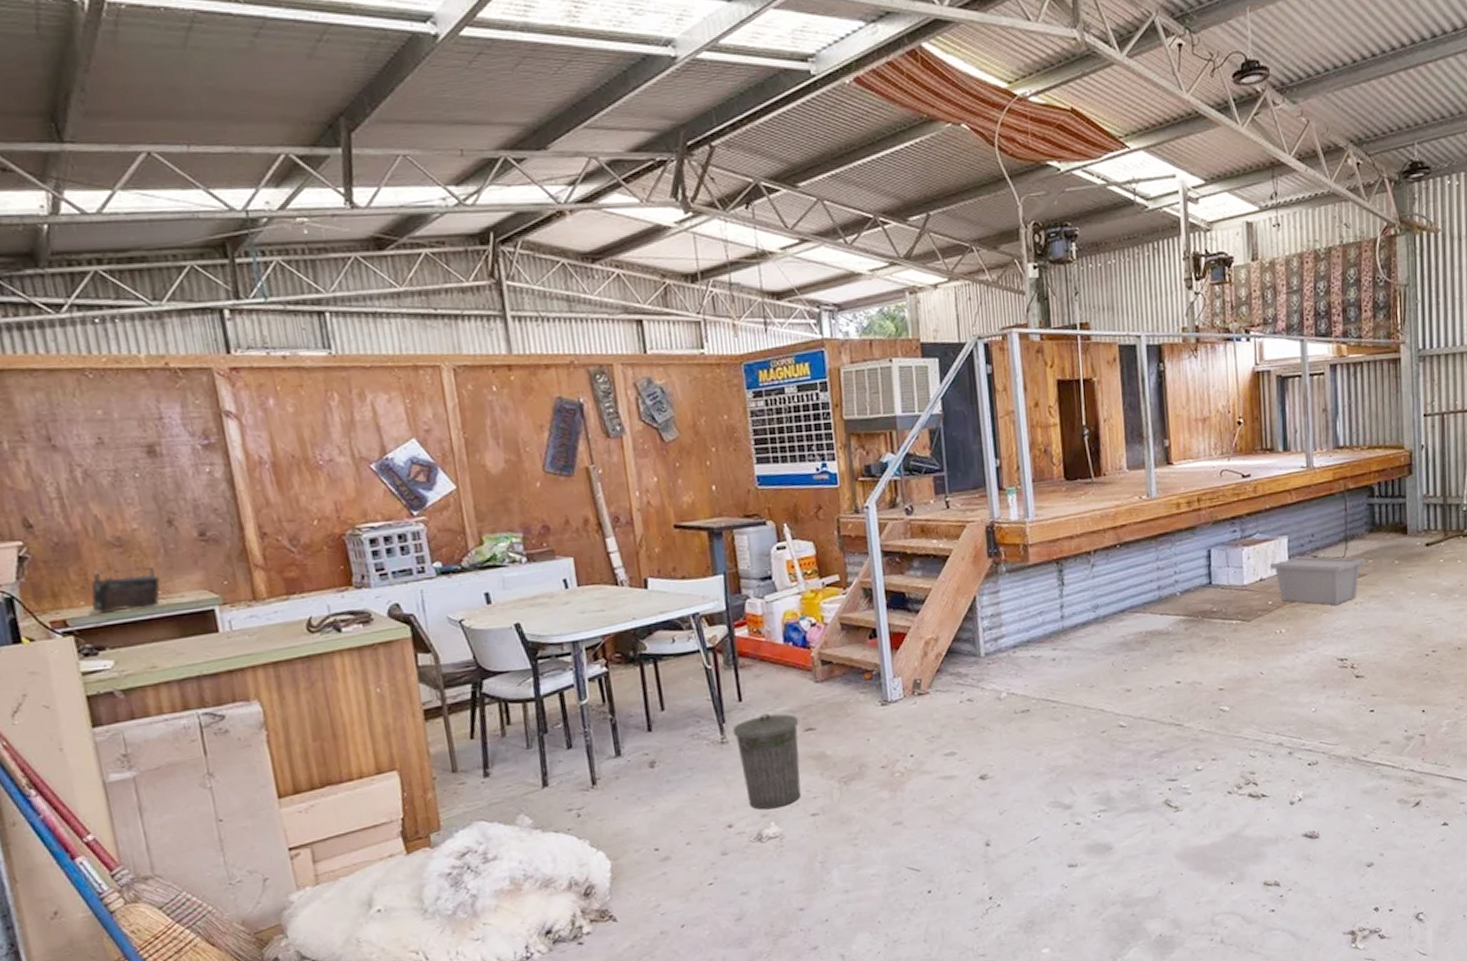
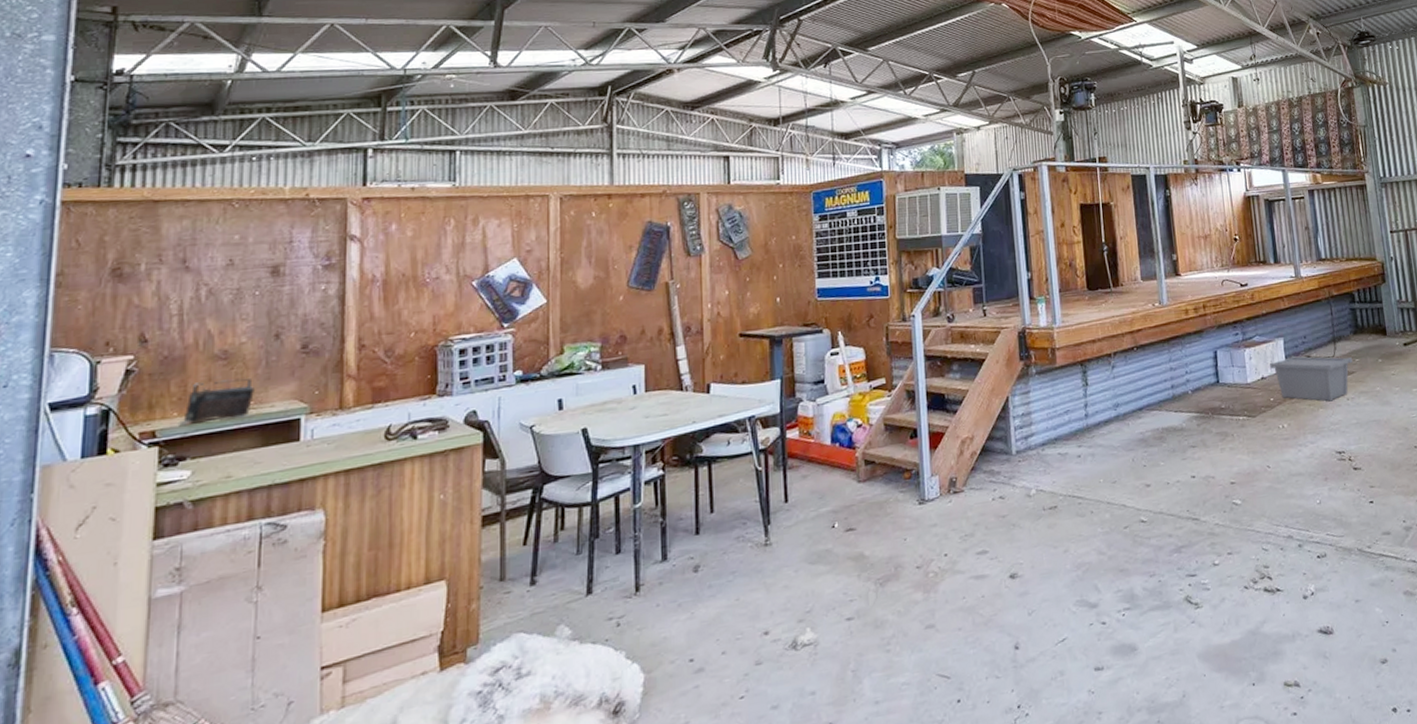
trash can: present [733,713,802,810] -> none [777,513,840,615]

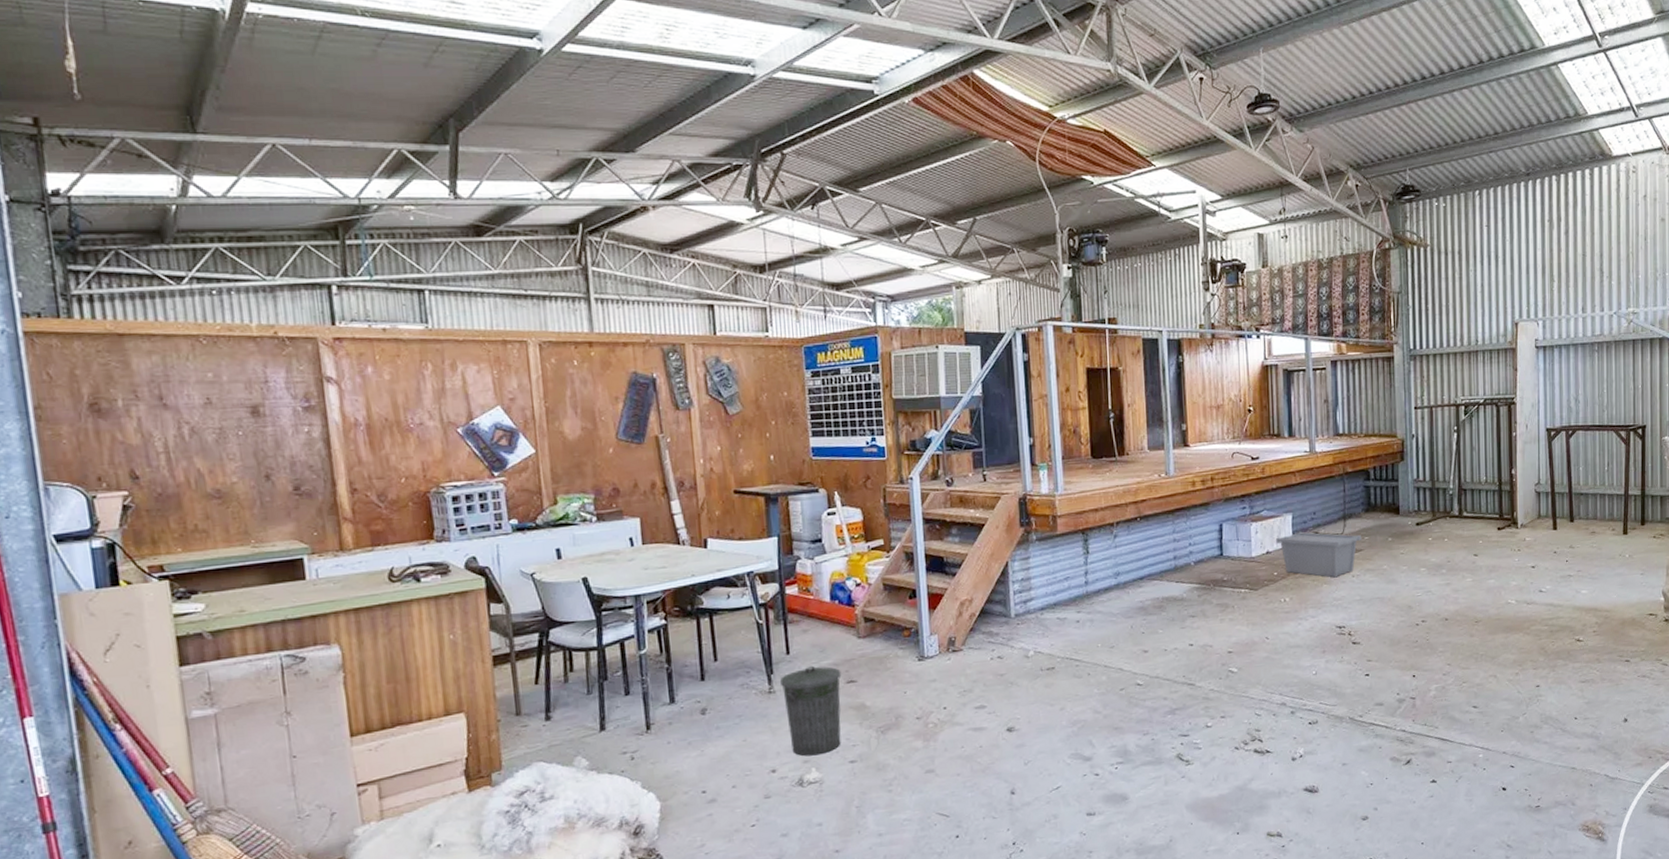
radio: present [179,378,257,427] -> none [185,517,260,562]
trash can: none [777,513,840,615] -> present [780,665,842,756]

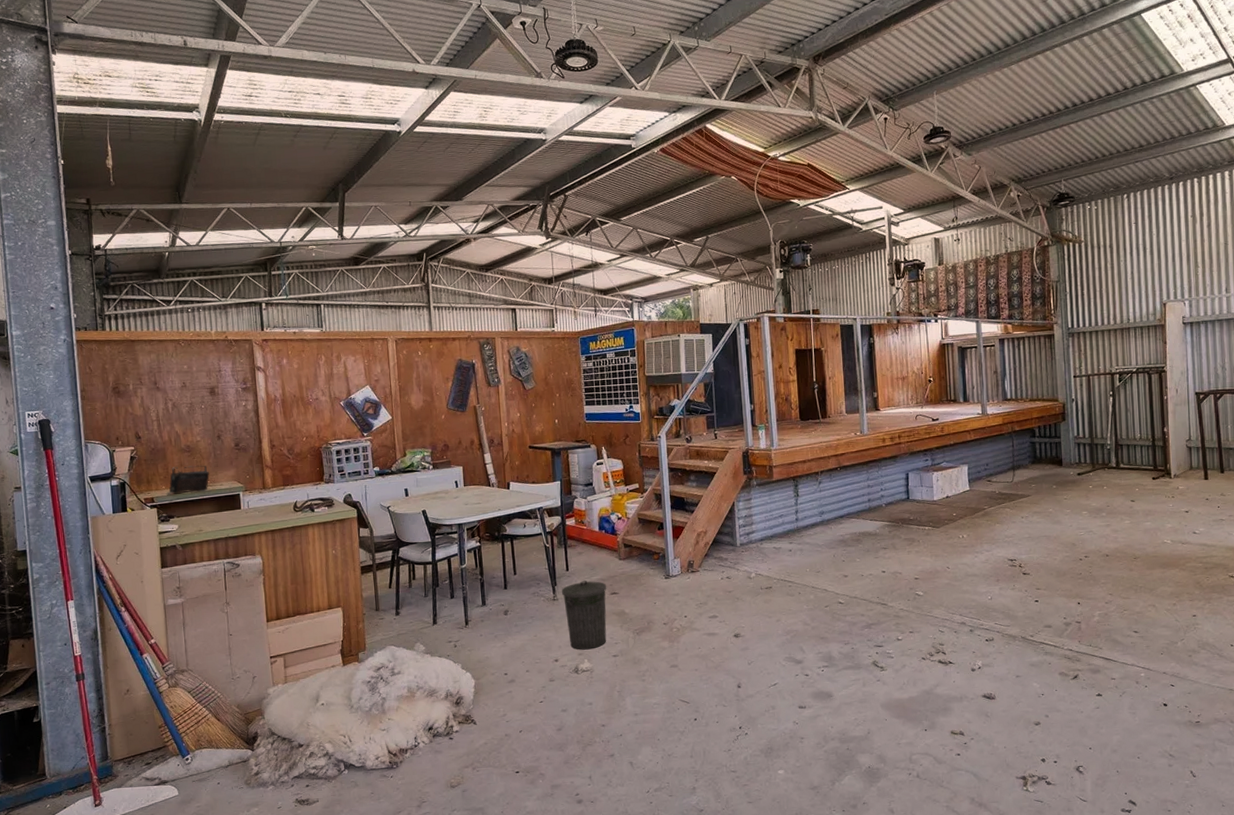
radio: none [185,517,260,562] -> present [167,465,213,496]
storage bin: present [1276,531,1361,578] -> none [954,479,1029,519]

